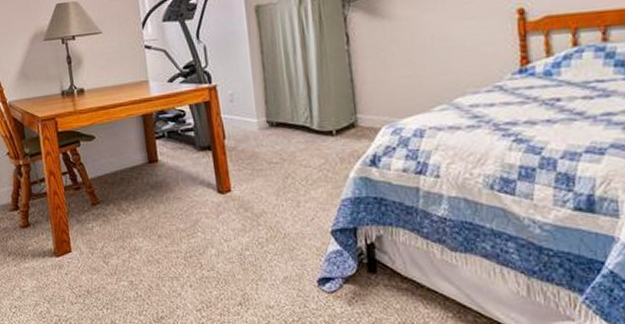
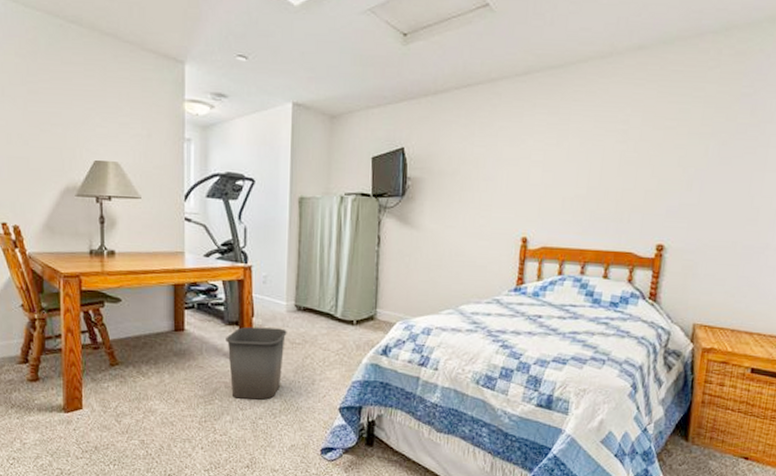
waste bin: none [200,148,263,229] -> present [226,326,287,400]

